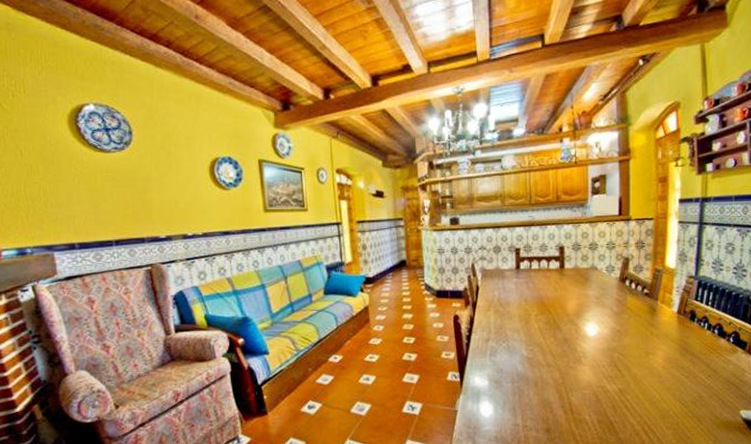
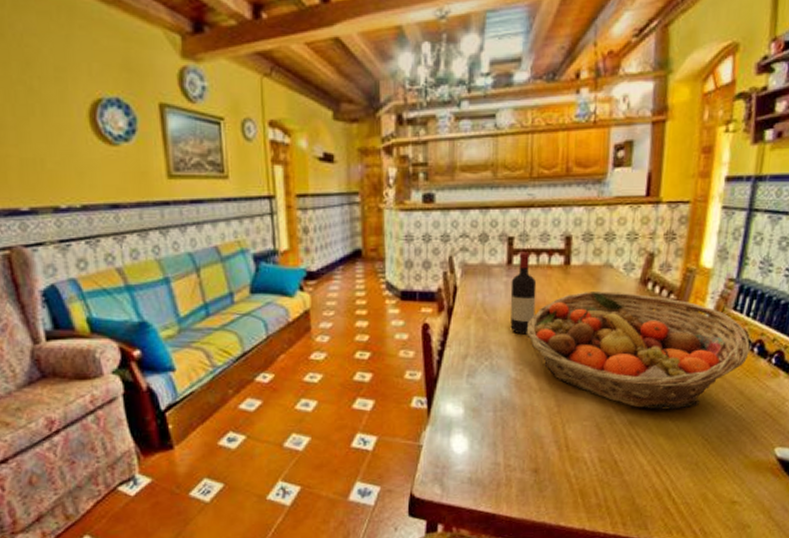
wine bottle: none [519,259,540,322] -> present [510,251,537,335]
fruit basket: none [533,288,711,381] -> present [526,291,750,410]

